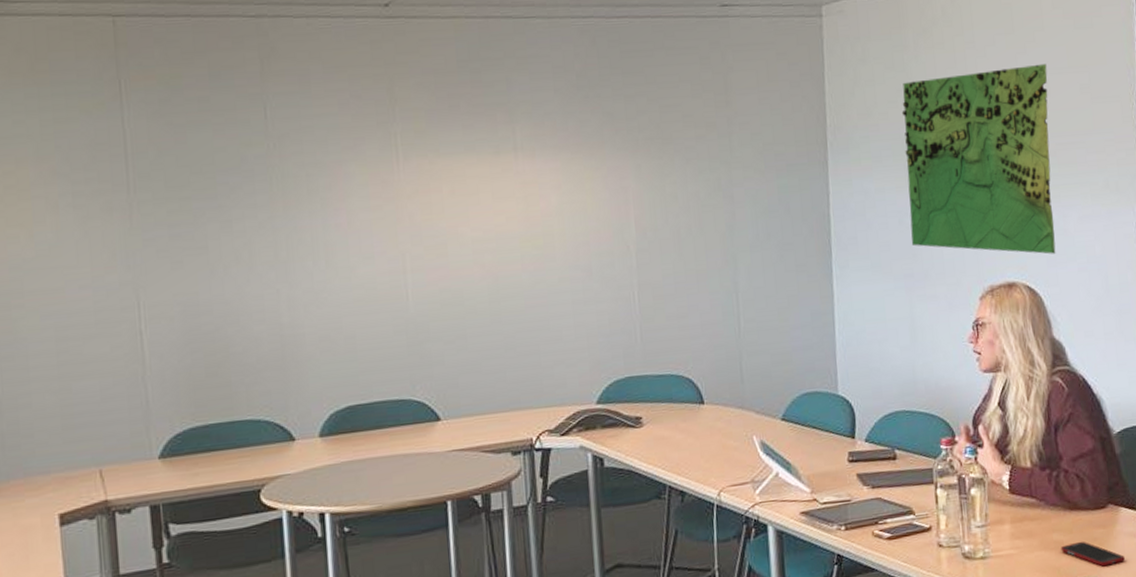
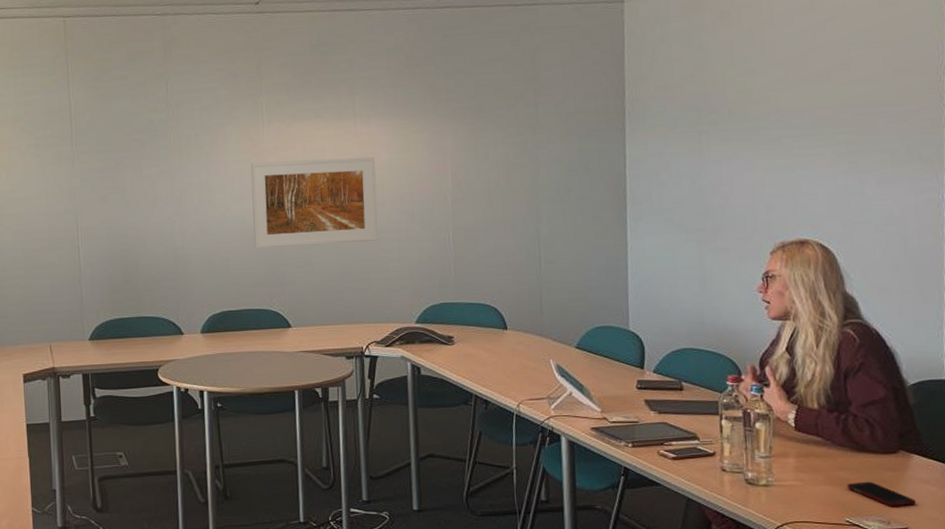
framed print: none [382,200,548,322] -> present [250,157,378,249]
map: present [901,63,1056,254] -> none [697,39,851,216]

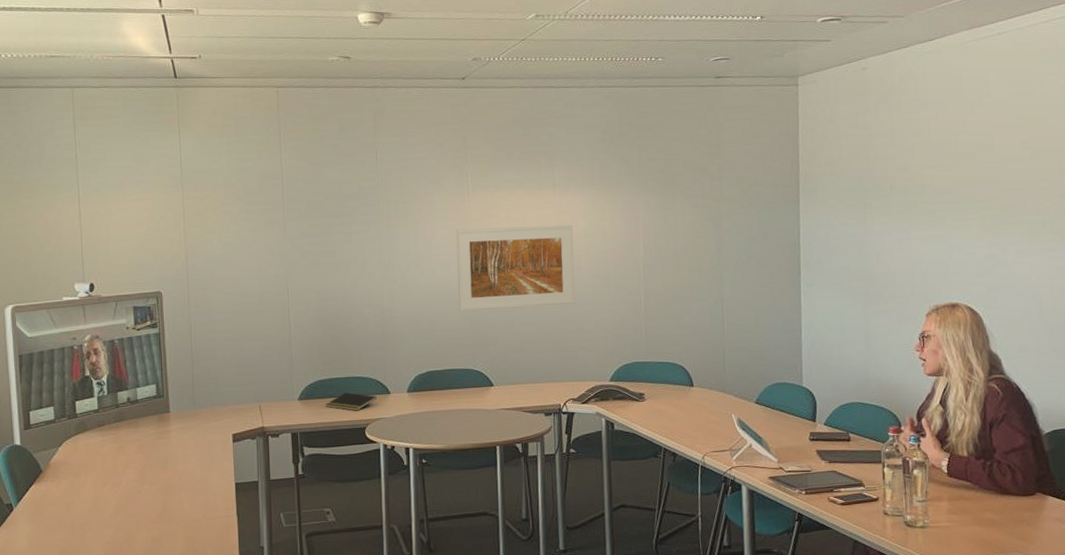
notepad: none [117,333,170,352] -> present [325,392,377,411]
cell phone: present [847,481,916,507] -> none [992,521,1051,544]

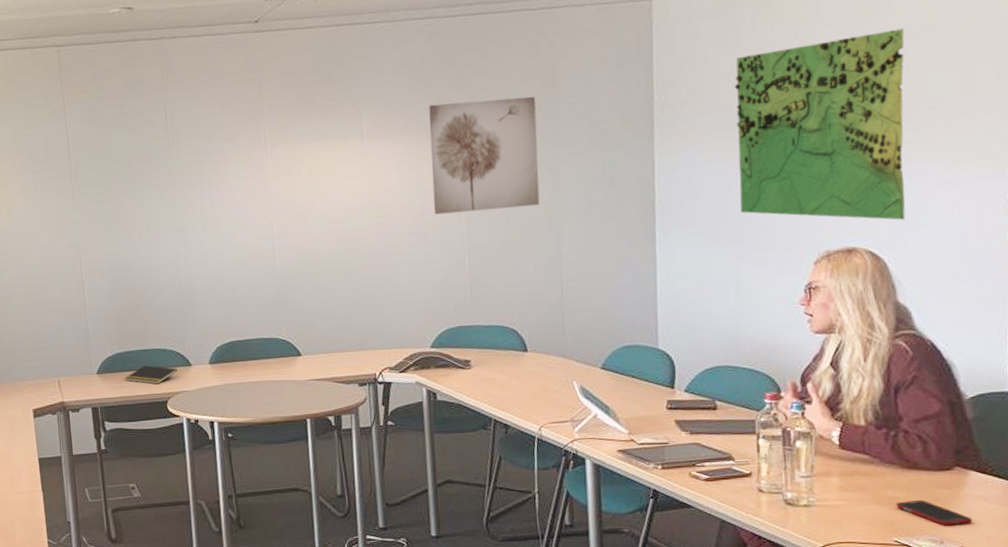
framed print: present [456,225,575,312] -> none [254,178,390,277]
wall art: none [613,160,706,260] -> present [429,96,540,215]
map: none [863,123,995,282] -> present [734,28,906,220]
cell phone: none [992,521,1051,544] -> present [896,499,972,526]

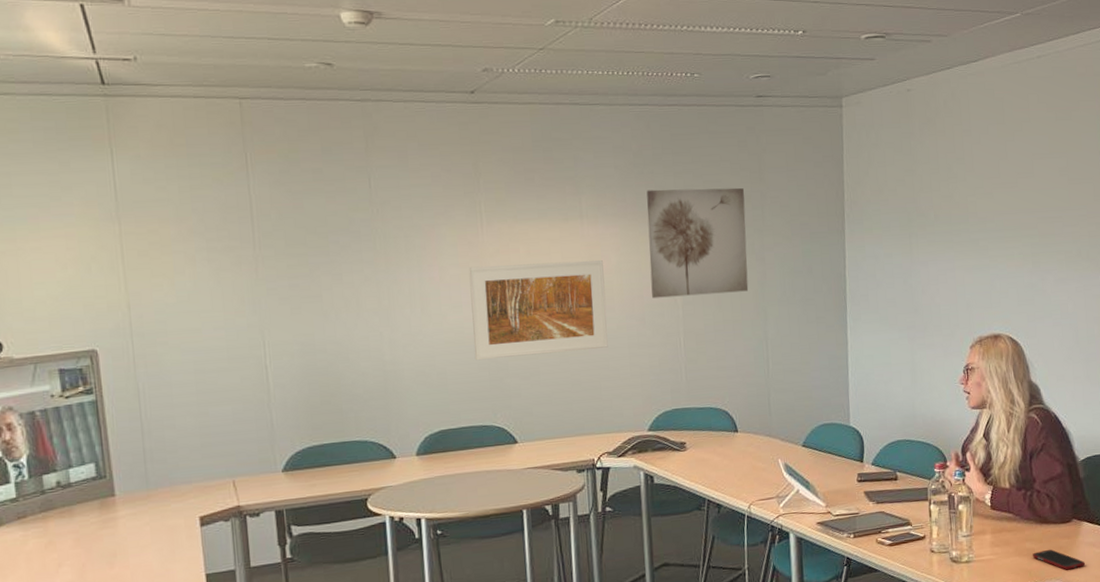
notepad: present [125,365,178,385] -> none [317,459,380,481]
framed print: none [254,178,390,277] -> present [469,260,608,361]
map: present [734,28,906,220] -> none [908,149,1035,311]

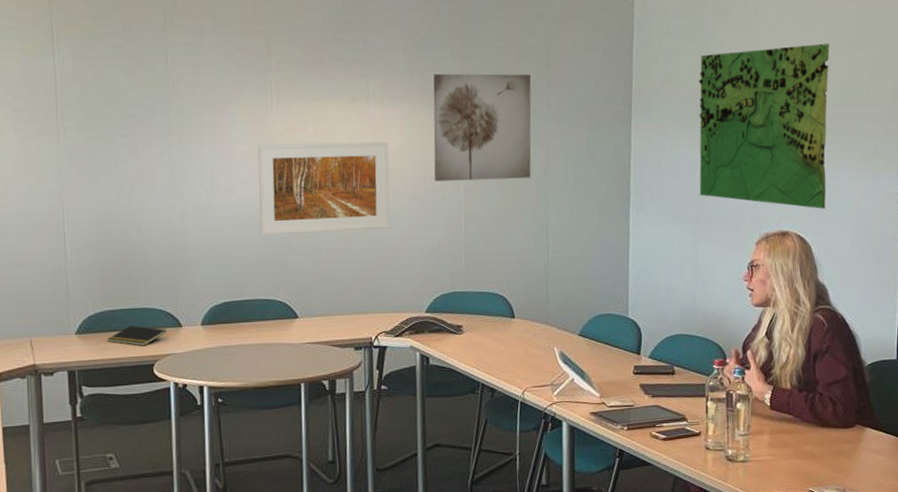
notepad: none [317,459,380,481] -> present [107,325,167,346]
map: none [908,149,1035,311] -> present [698,43,830,209]
cell phone: present [1032,549,1085,570] -> none [811,453,867,476]

